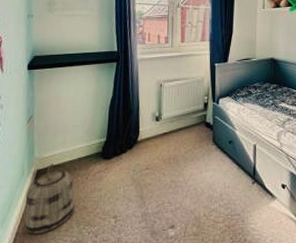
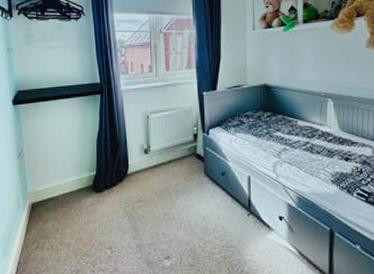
basket: present [24,163,75,235] -> none [23,197,71,264]

